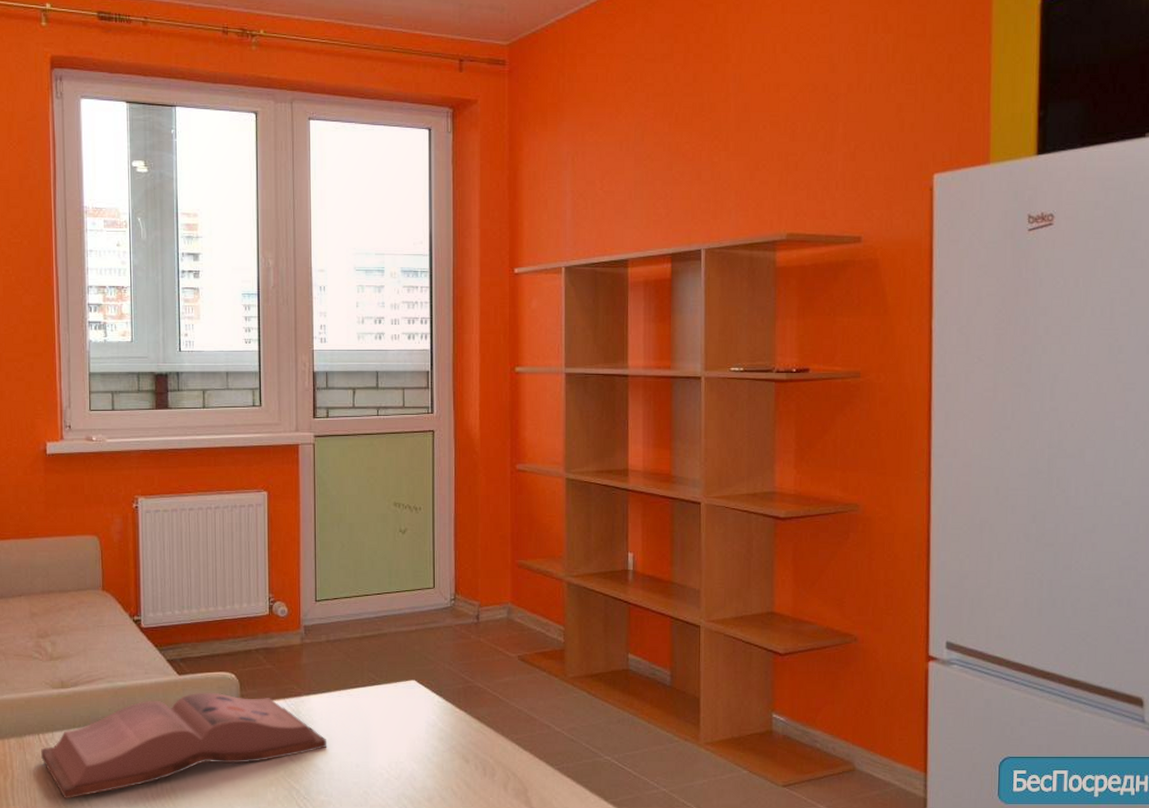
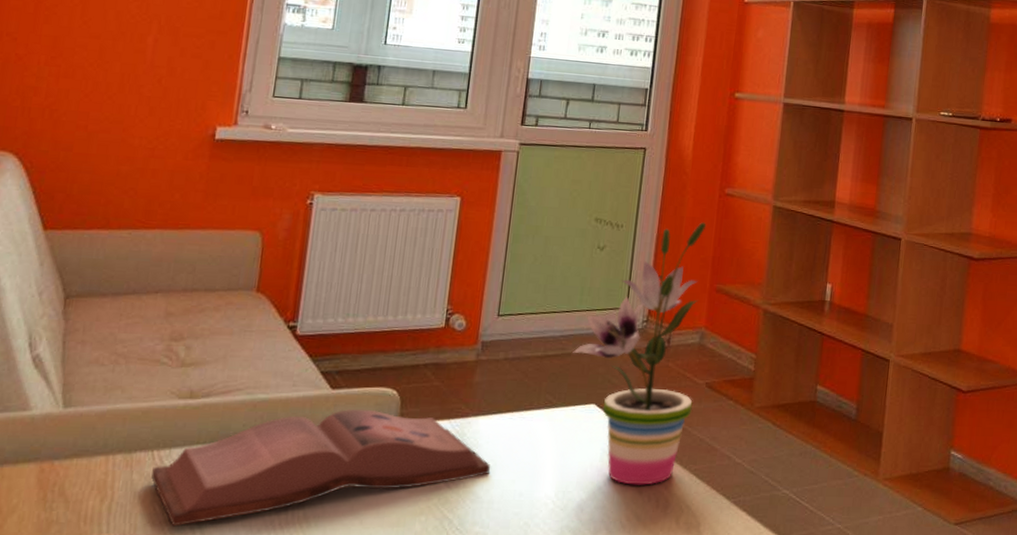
potted plant: none [388,500,507,755] -> present [572,222,707,485]

